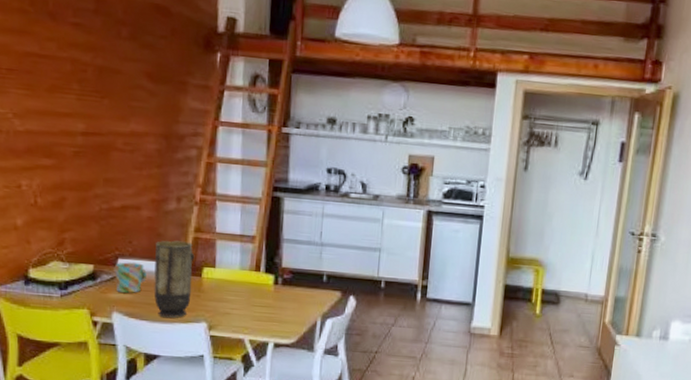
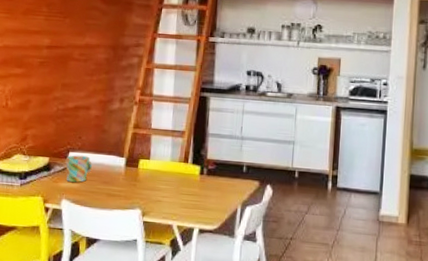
vase: present [154,240,195,319] -> none [97,136,133,206]

